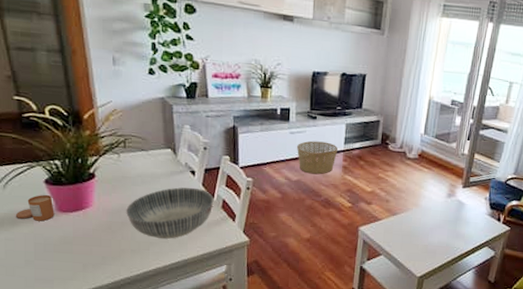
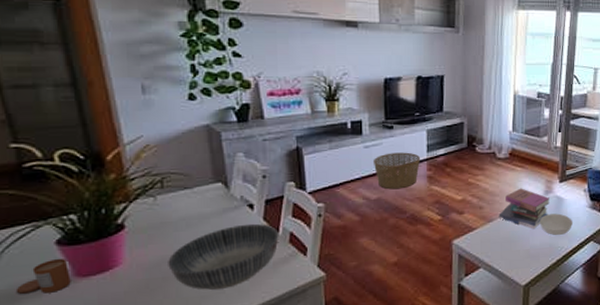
books: none [402,188,451,228] -> present [498,188,550,230]
bowl: none [439,215,471,237] -> present [539,213,572,236]

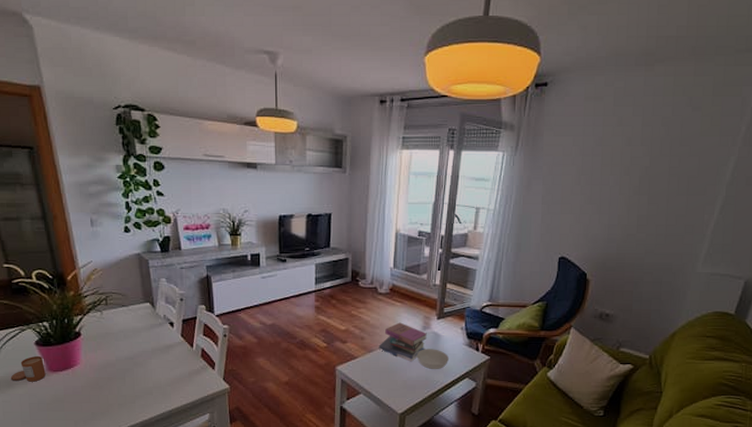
bowl: present [168,223,279,290] -> none [111,339,193,391]
basket: present [374,152,421,190] -> none [269,284,310,317]

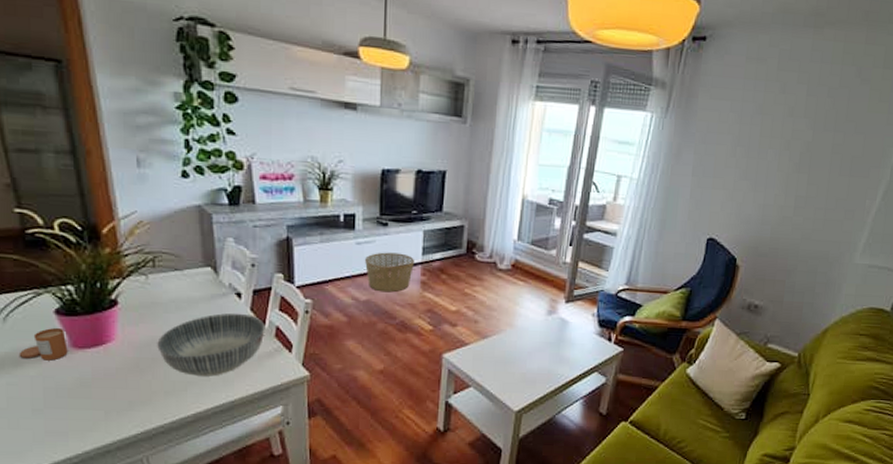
bowl: none [111,339,193,391] -> present [157,313,265,376]
basket: none [269,284,310,317] -> present [365,252,415,293]
books: present [378,322,427,362] -> none [494,305,553,352]
bowl: present [416,349,449,370] -> none [539,337,576,362]

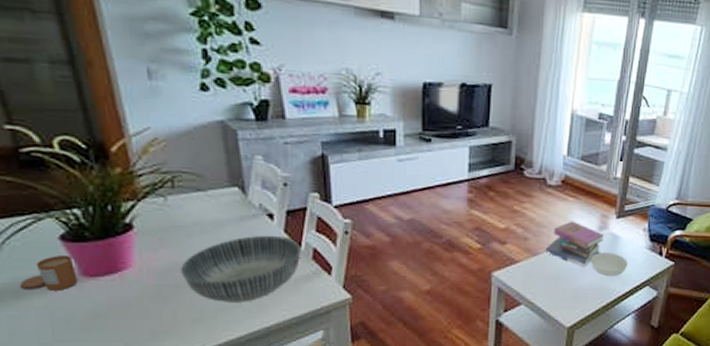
basket: present [365,252,415,293] -> none [408,169,461,211]
books: none [494,305,553,352] -> present [545,221,604,268]
bowl: none [539,337,576,362] -> present [590,252,628,277]

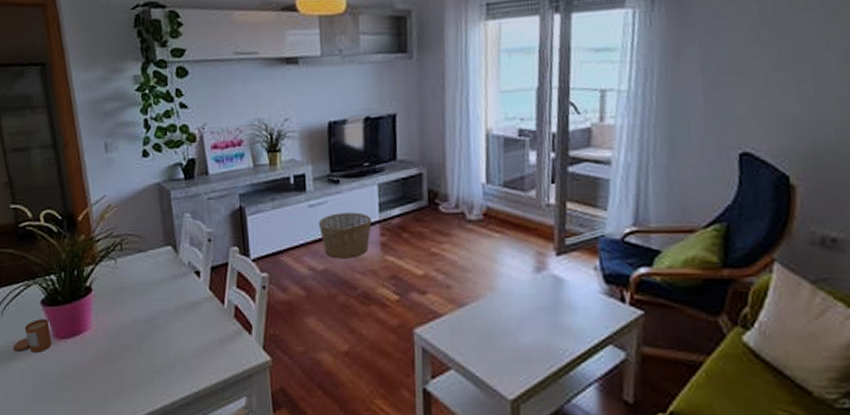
bowl: present [181,235,301,302] -> none [126,293,225,365]
basket: none [408,169,461,211] -> present [319,212,372,259]
books: present [545,221,604,268] -> none [472,262,543,321]
bowl: present [590,252,628,277] -> none [529,300,579,333]

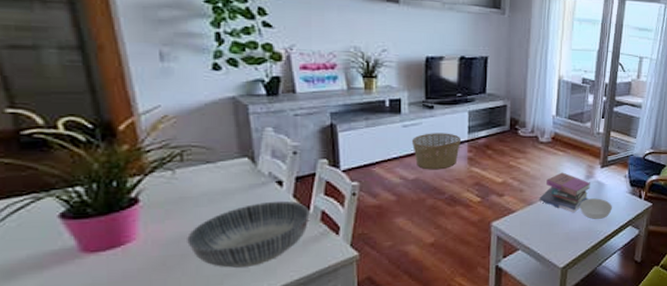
candle: present [13,318,52,353] -> none [12,232,77,270]
bowl: none [126,293,225,365] -> present [187,200,310,268]
books: none [472,262,543,321] -> present [539,172,590,213]
bowl: none [529,300,579,333] -> present [579,198,612,220]

